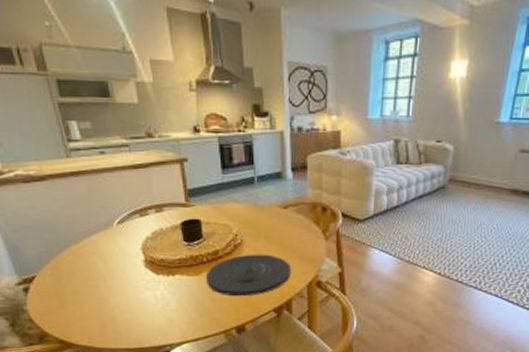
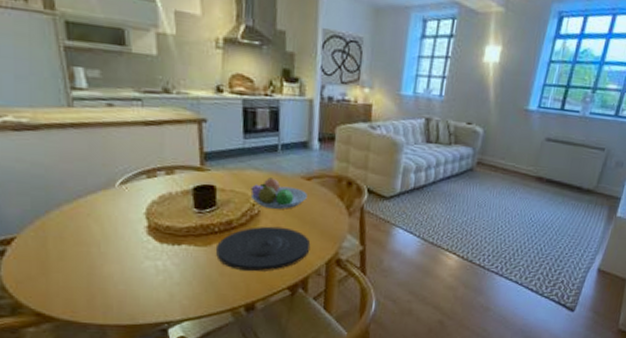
fruit bowl: none [232,209,285,237] -> present [250,177,307,209]

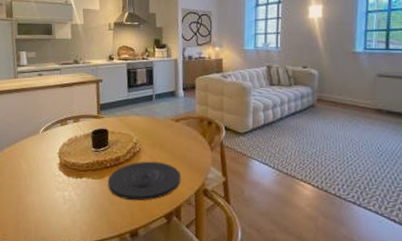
fruit bowl: present [250,177,307,209] -> none [133,121,176,146]

